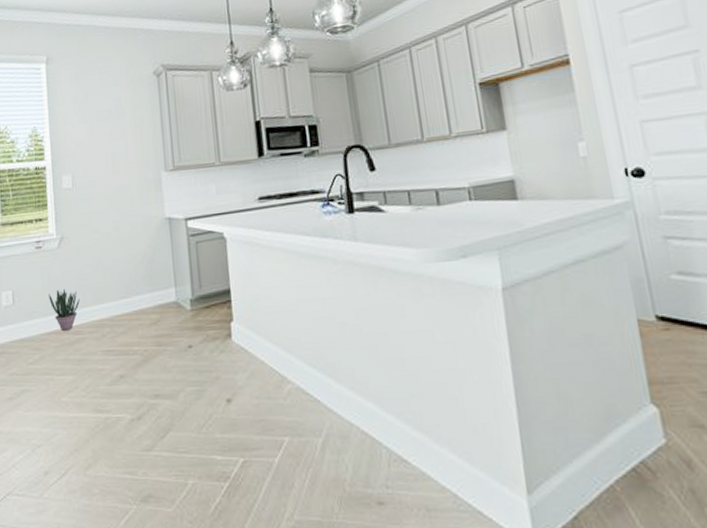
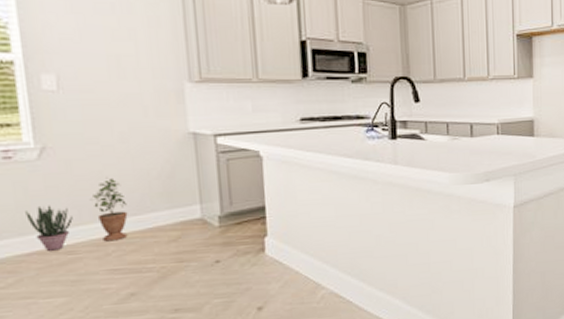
potted plant: none [92,263,119,323] -> present [89,177,128,242]

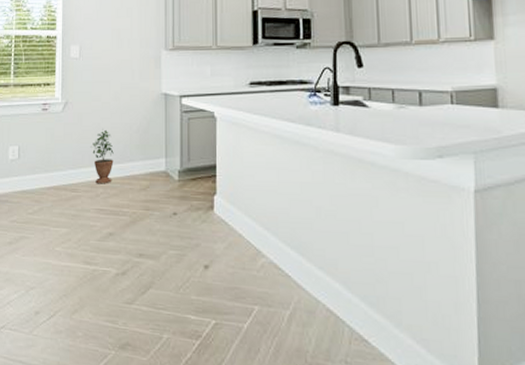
potted plant: present [25,205,73,251] -> none [50,149,78,187]

